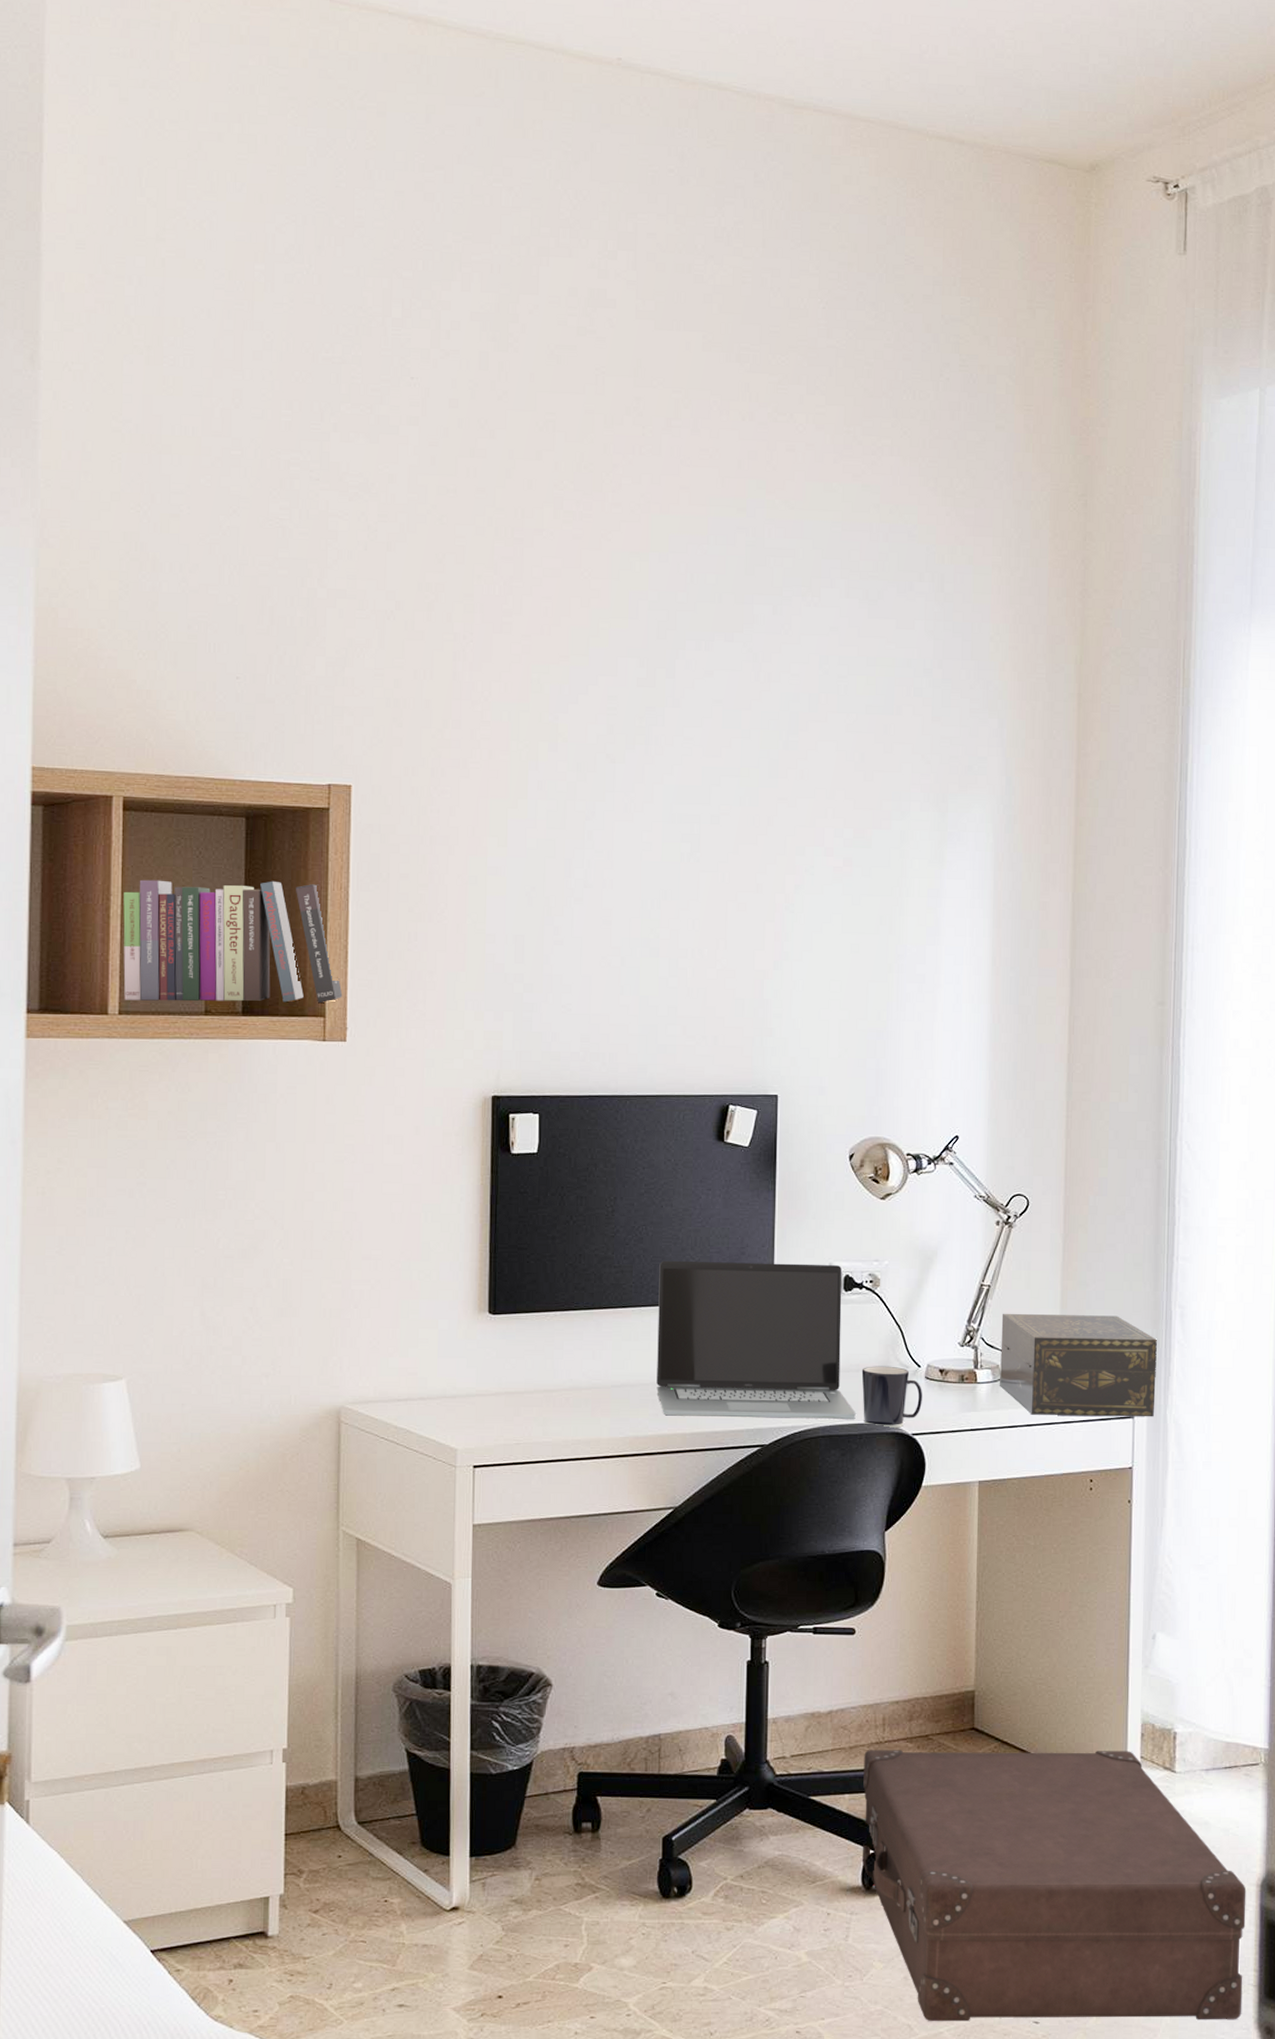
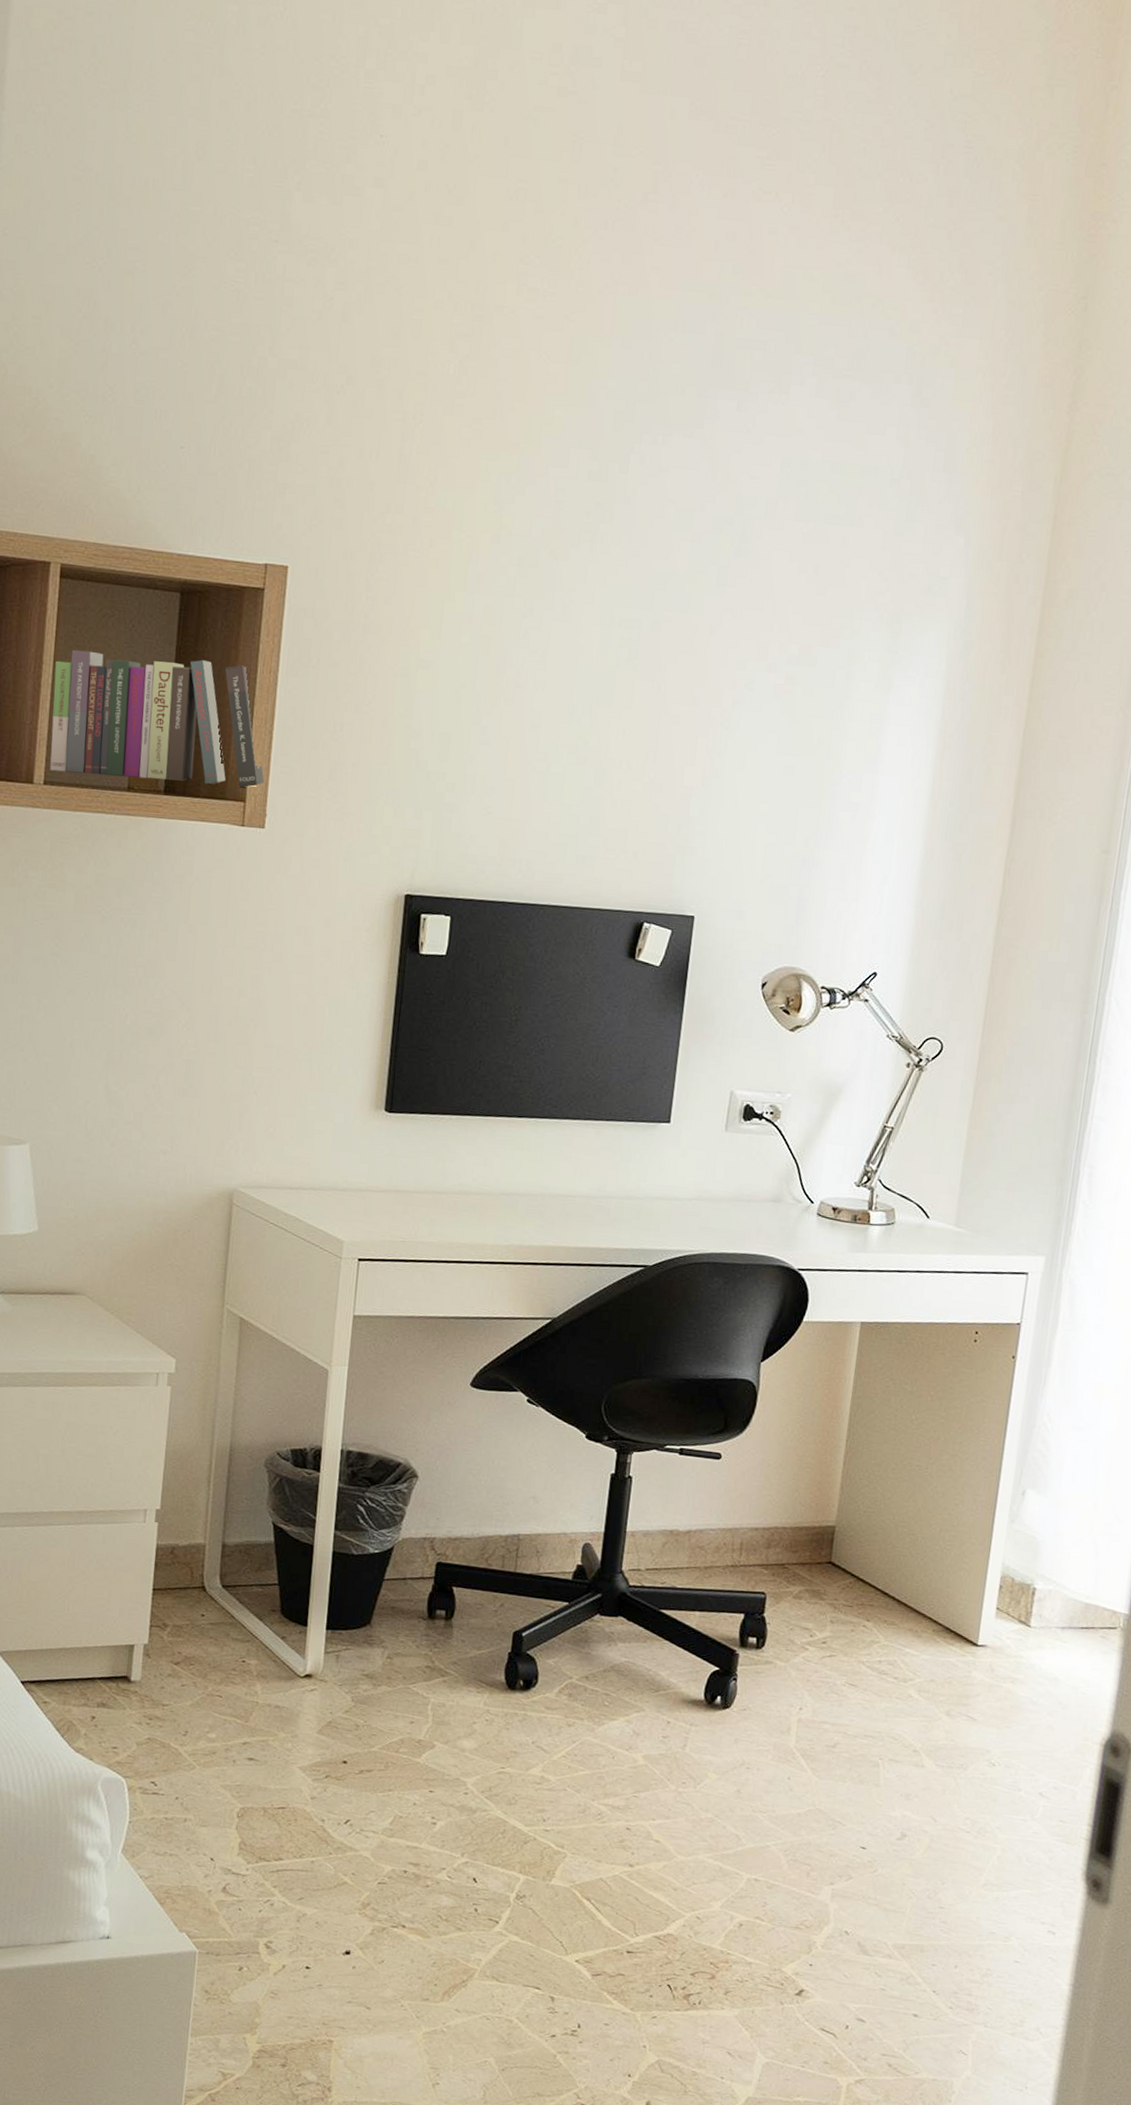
laptop: present [656,1260,856,1419] -> none [545,1073,743,1249]
mug: present [861,1366,922,1429] -> none [750,1197,813,1263]
suitcase: present [863,1750,1246,2022] -> none [706,1571,1089,1870]
decorative box: present [1000,1313,1157,1417] -> none [893,1156,1061,1276]

